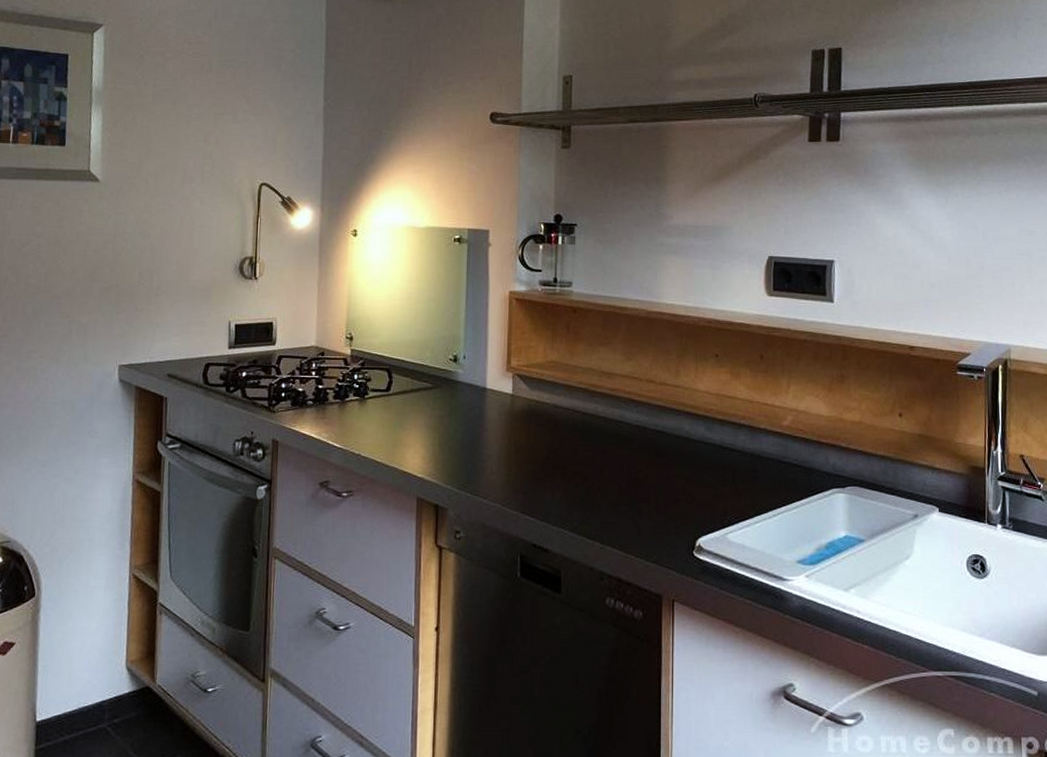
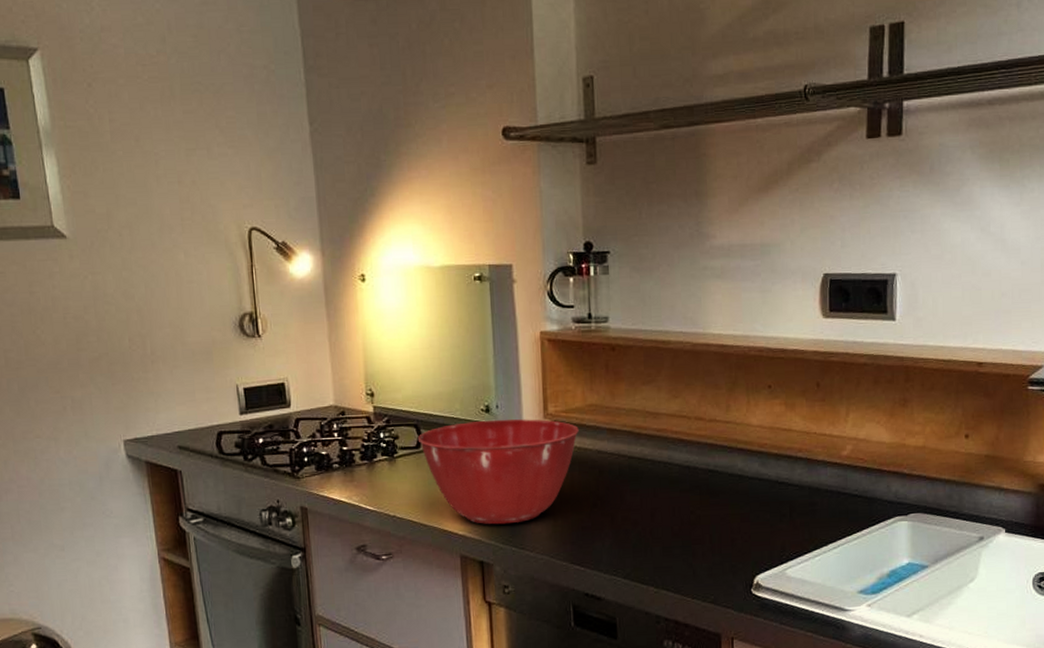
mixing bowl: none [388,369,538,470] -> present [417,419,579,525]

